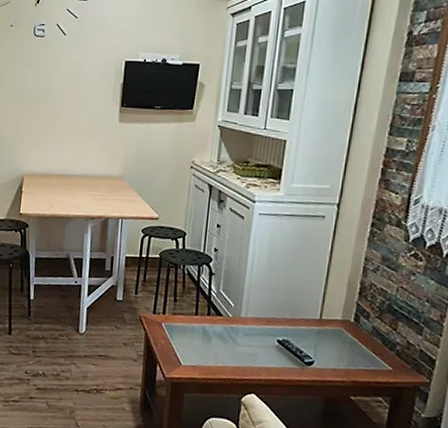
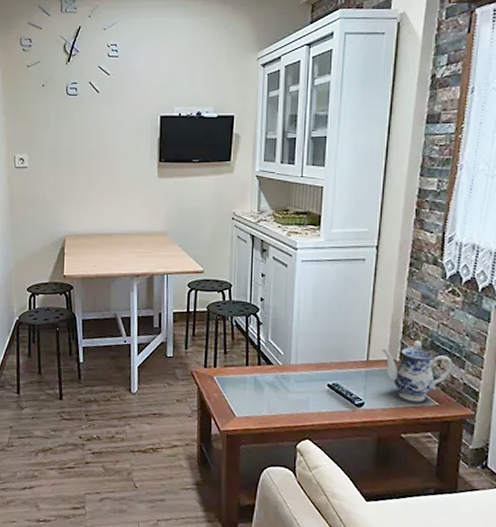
teapot: none [335,303,410,366] -> present [381,341,453,403]

